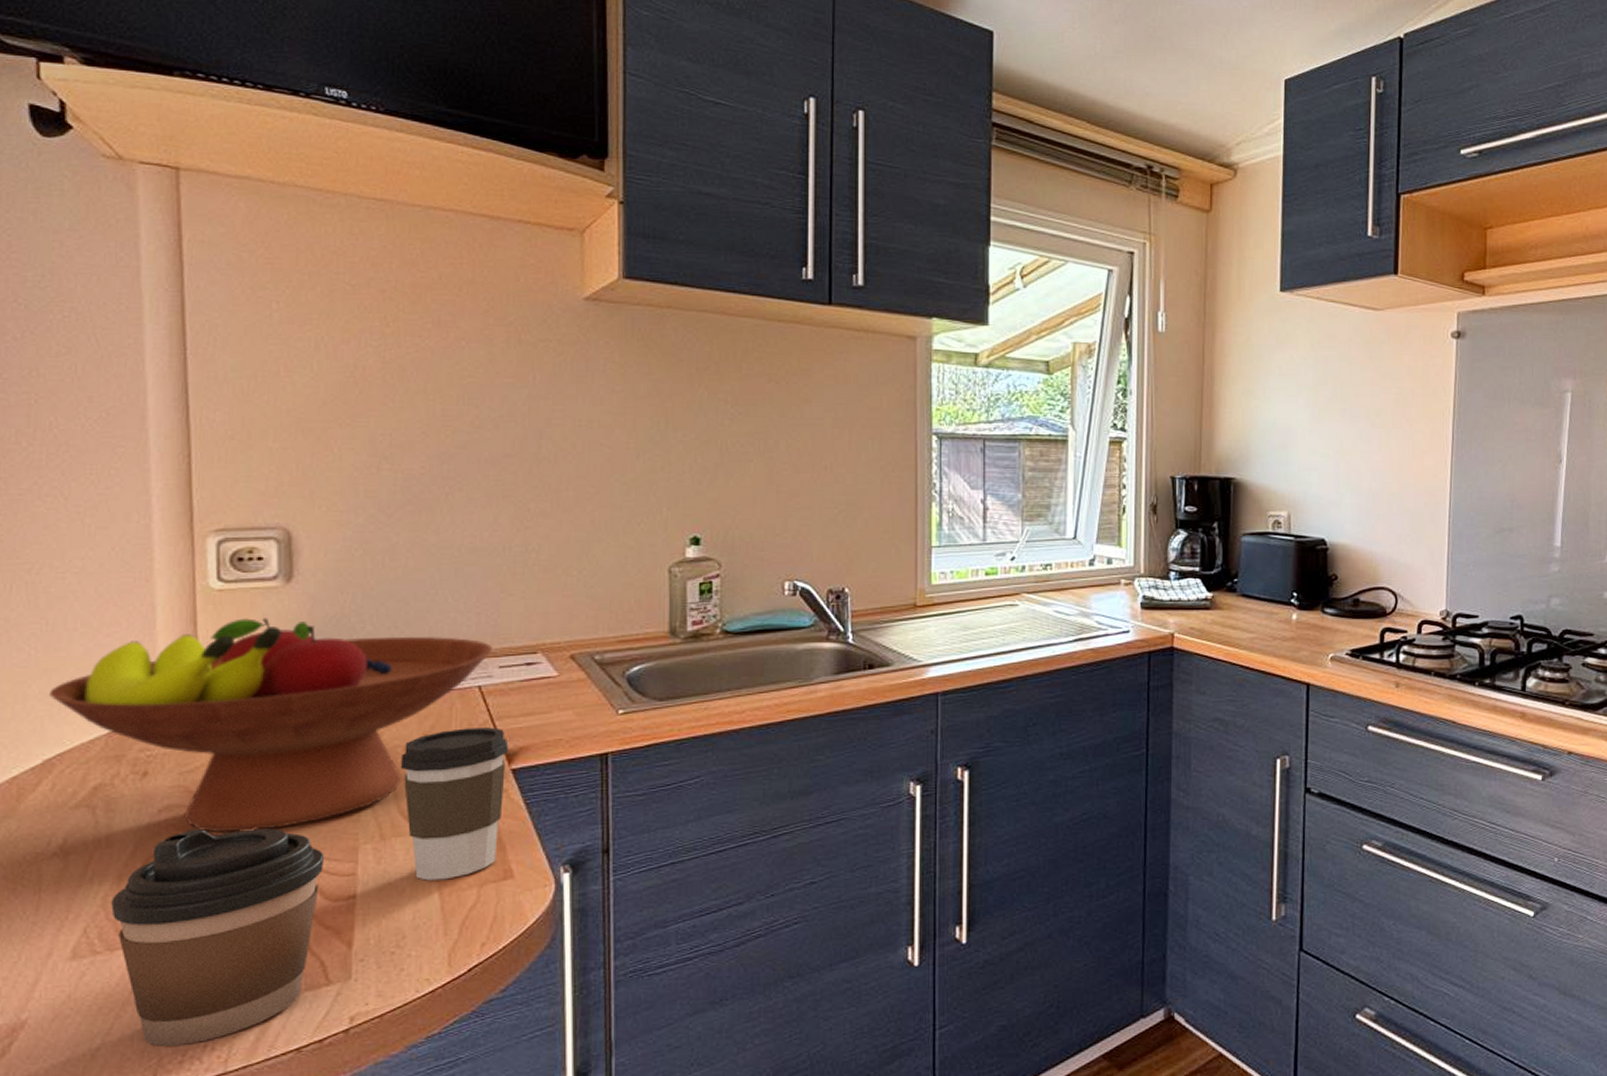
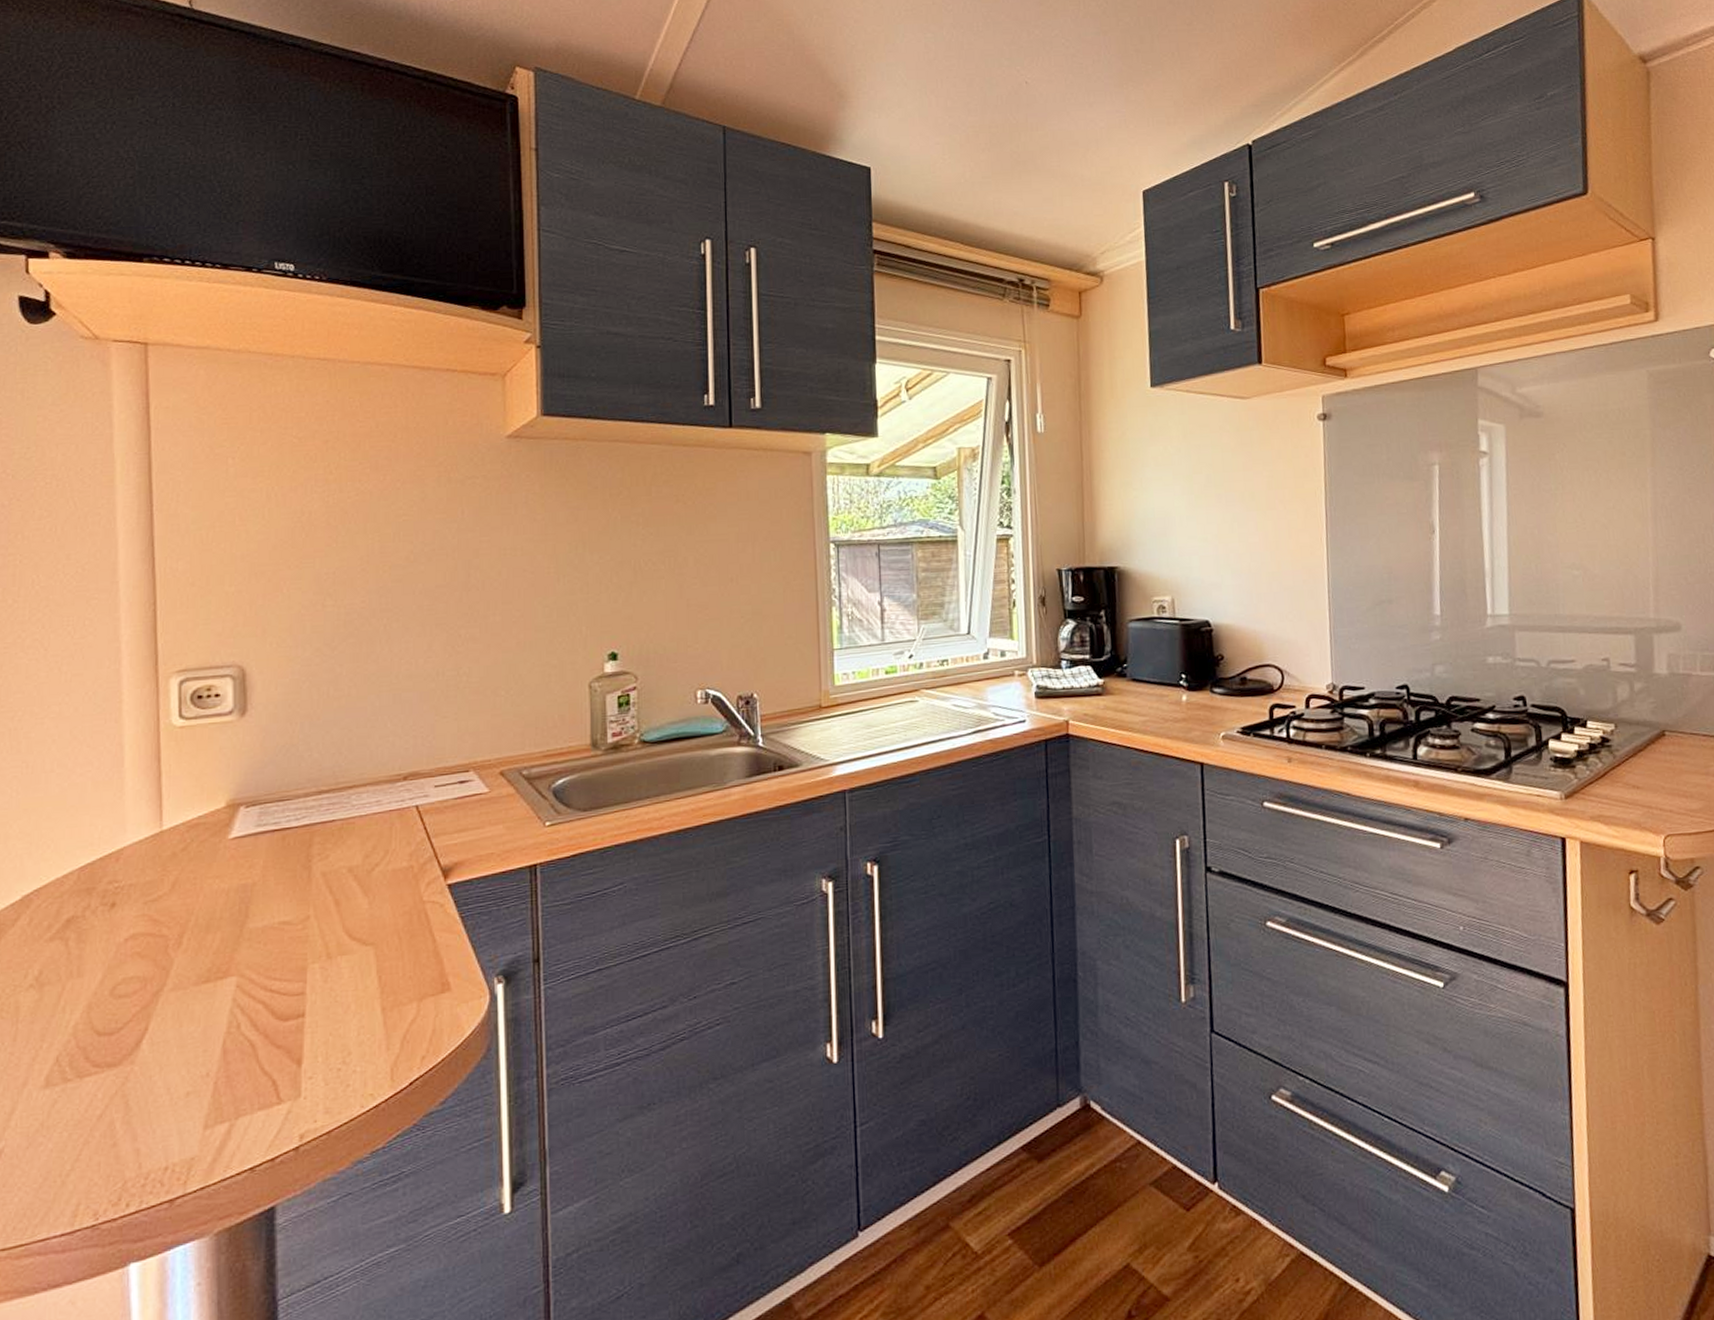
fruit bowl: present [48,618,493,833] -> none [27,751,429,959]
coffee cup: present [111,828,324,1046] -> none [81,952,275,1171]
coffee cup: present [401,727,509,881] -> none [346,845,444,997]

